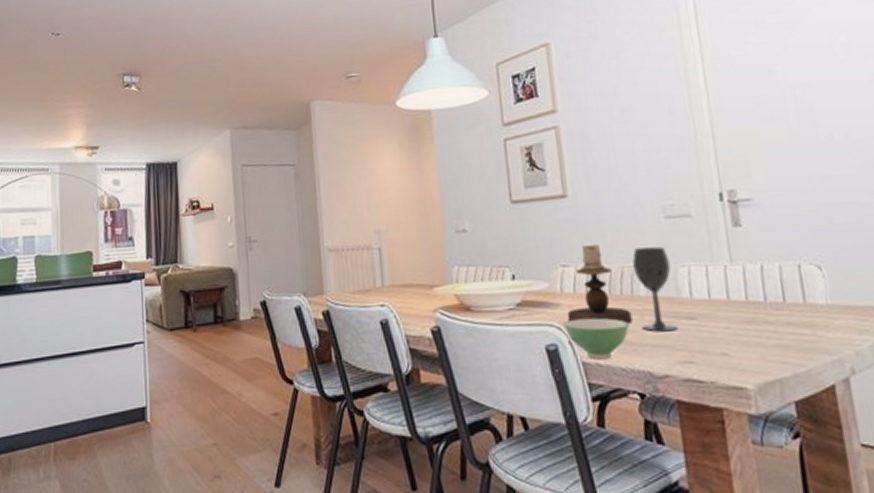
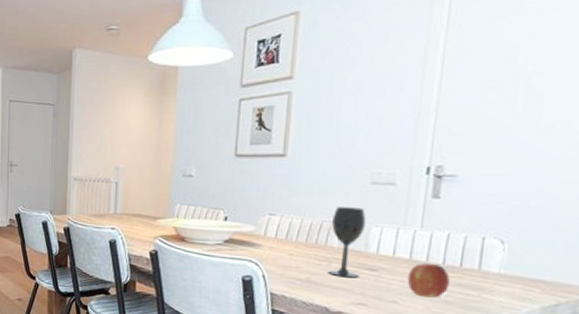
bowl: present [563,317,630,360] -> none [260,258,318,293]
candlestick: present [567,243,633,324] -> none [265,198,322,268]
fruit: none [730,302,779,344] -> present [407,264,450,298]

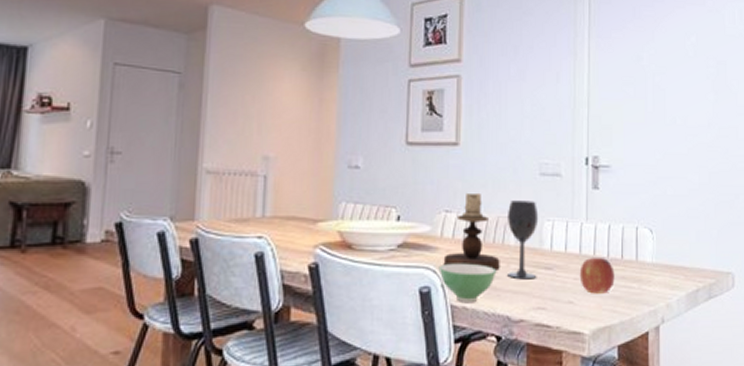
bowl: none [260,258,318,293] -> present [438,263,497,304]
candlestick: none [265,198,322,268] -> present [443,192,500,271]

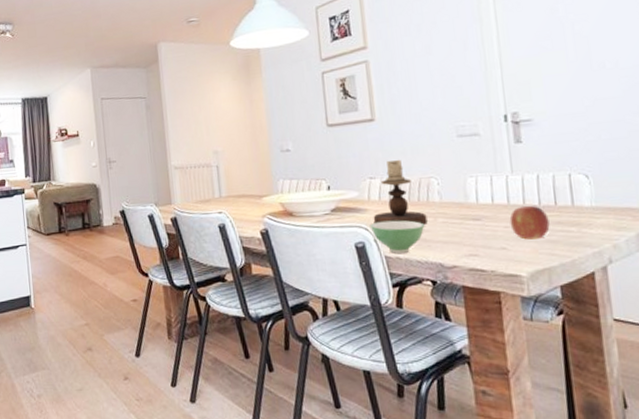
wine glass: present [507,200,539,280] -> none [429,160,464,231]

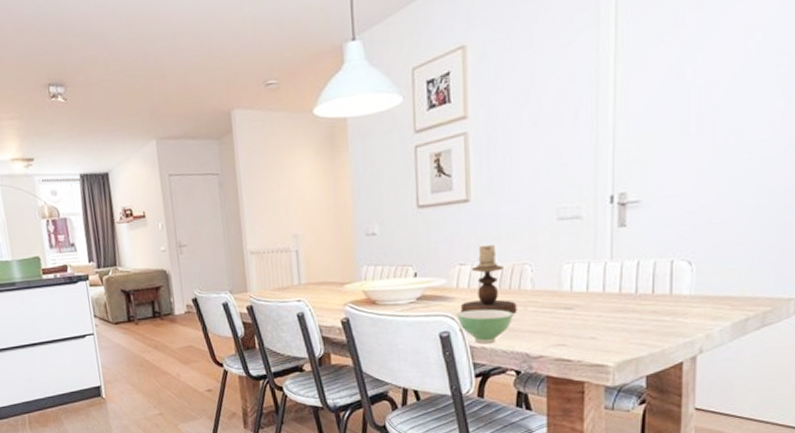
fruit: present [509,206,550,239] -> none [603,294,644,329]

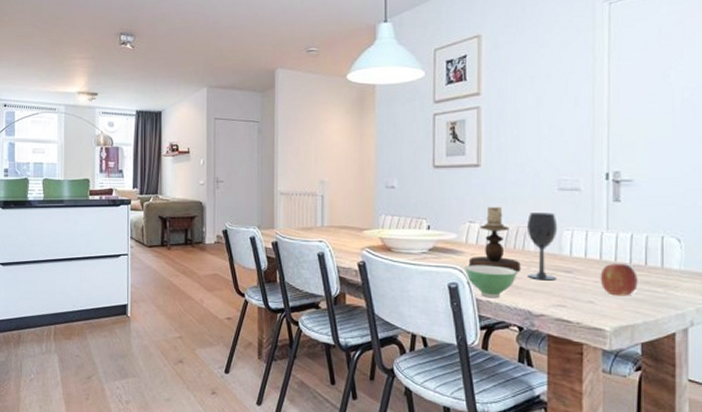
wine glass: none [523,246,557,320] -> present [527,213,558,281]
fruit: none [603,294,644,329] -> present [600,264,638,296]

